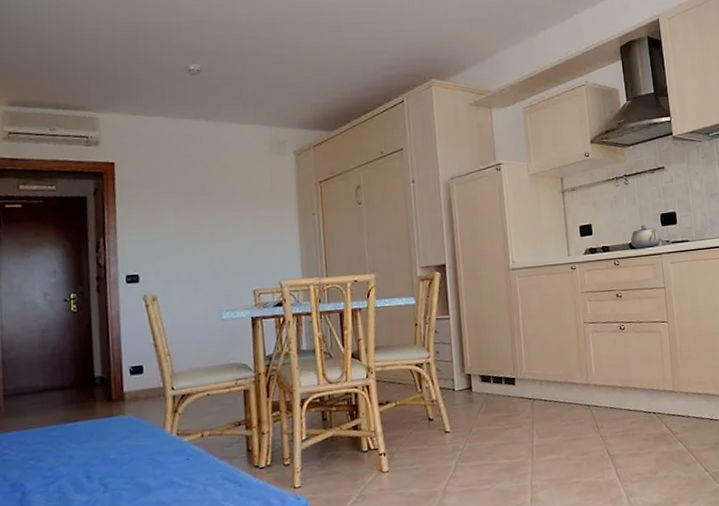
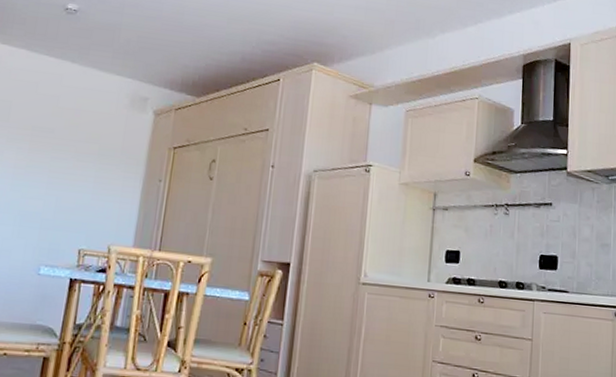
teapot: present [630,224,661,249] -> none [501,263,536,291]

